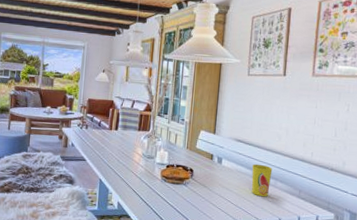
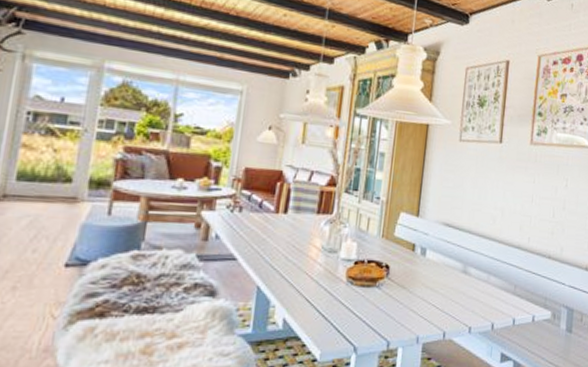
cup: present [251,164,273,197] -> none [461,254,486,297]

